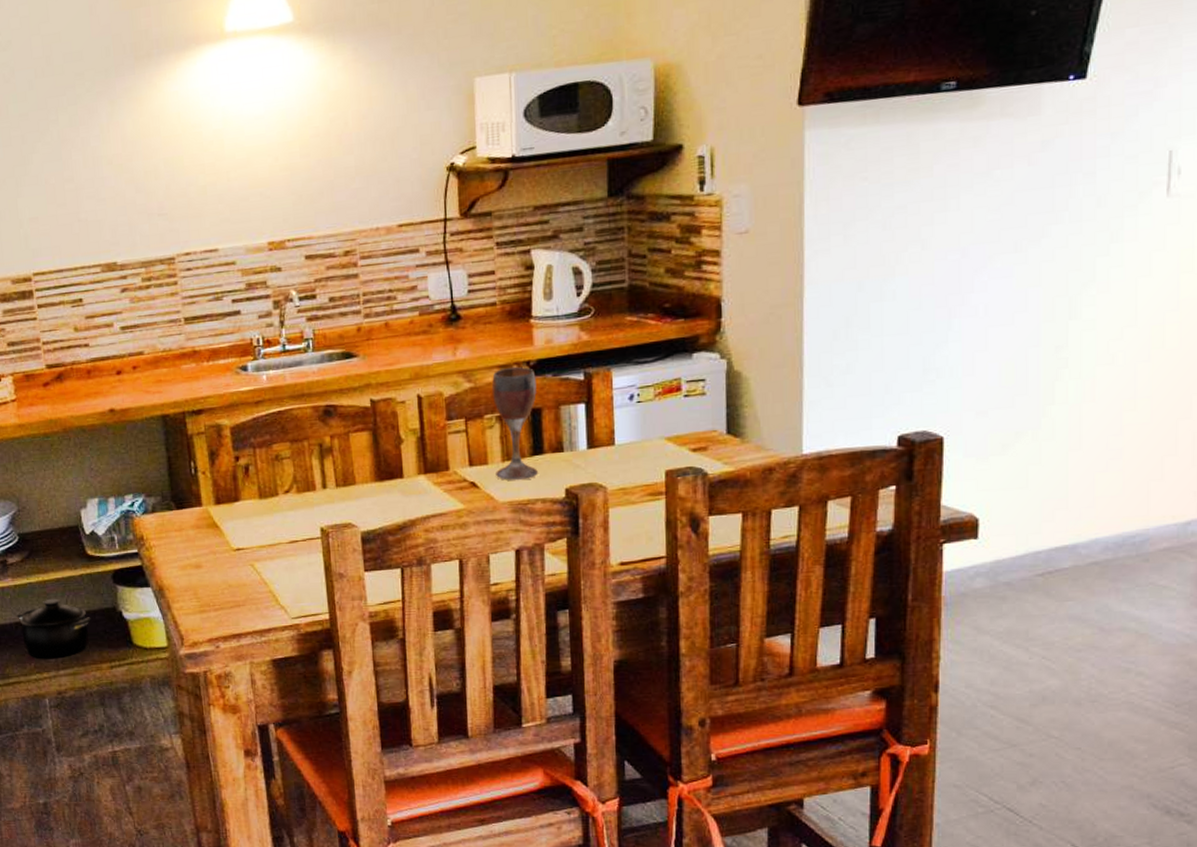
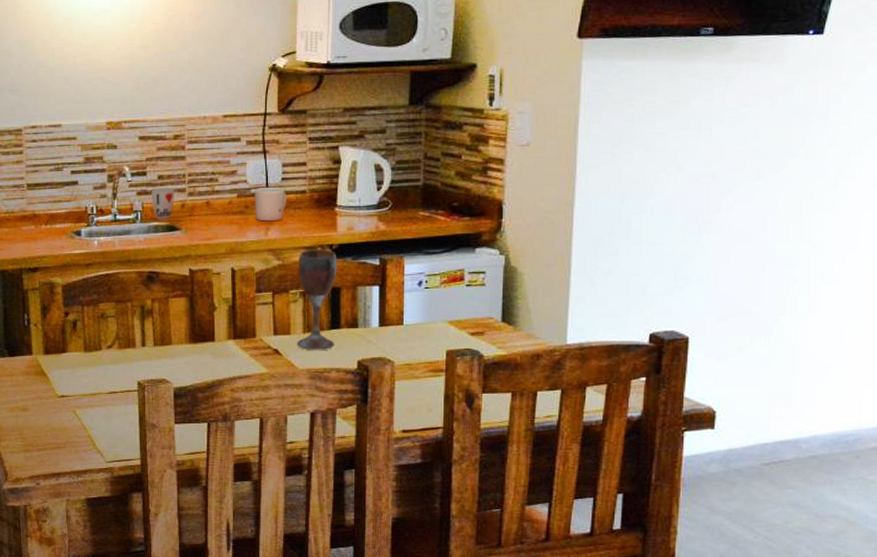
cup: none [321,310,349,347] -> present [150,187,174,219]
mug: none [438,301,475,341] -> present [254,187,286,222]

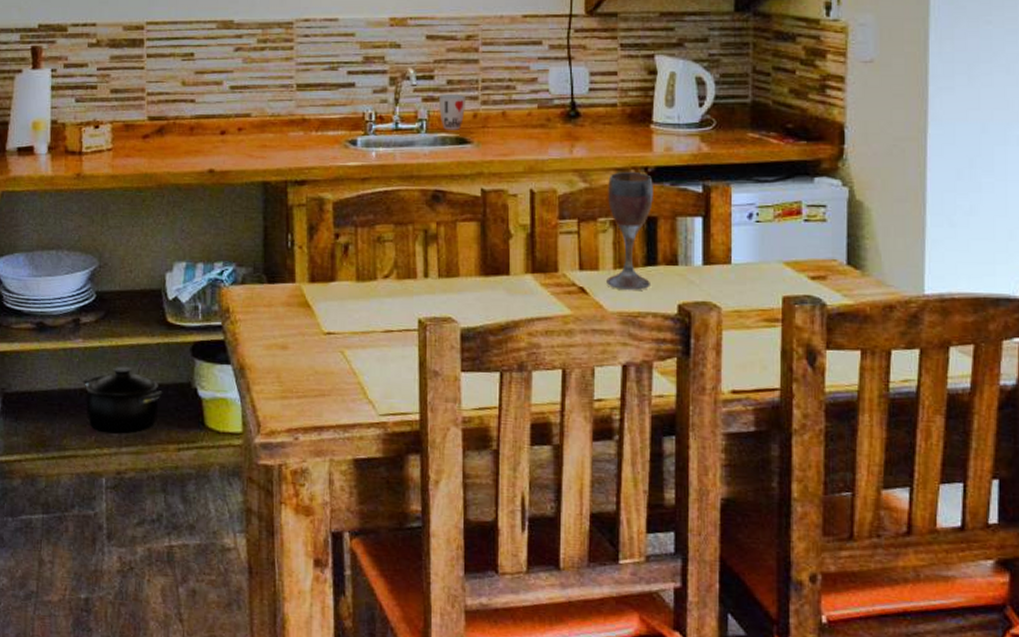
mug: present [254,187,286,222] -> none [557,99,594,138]

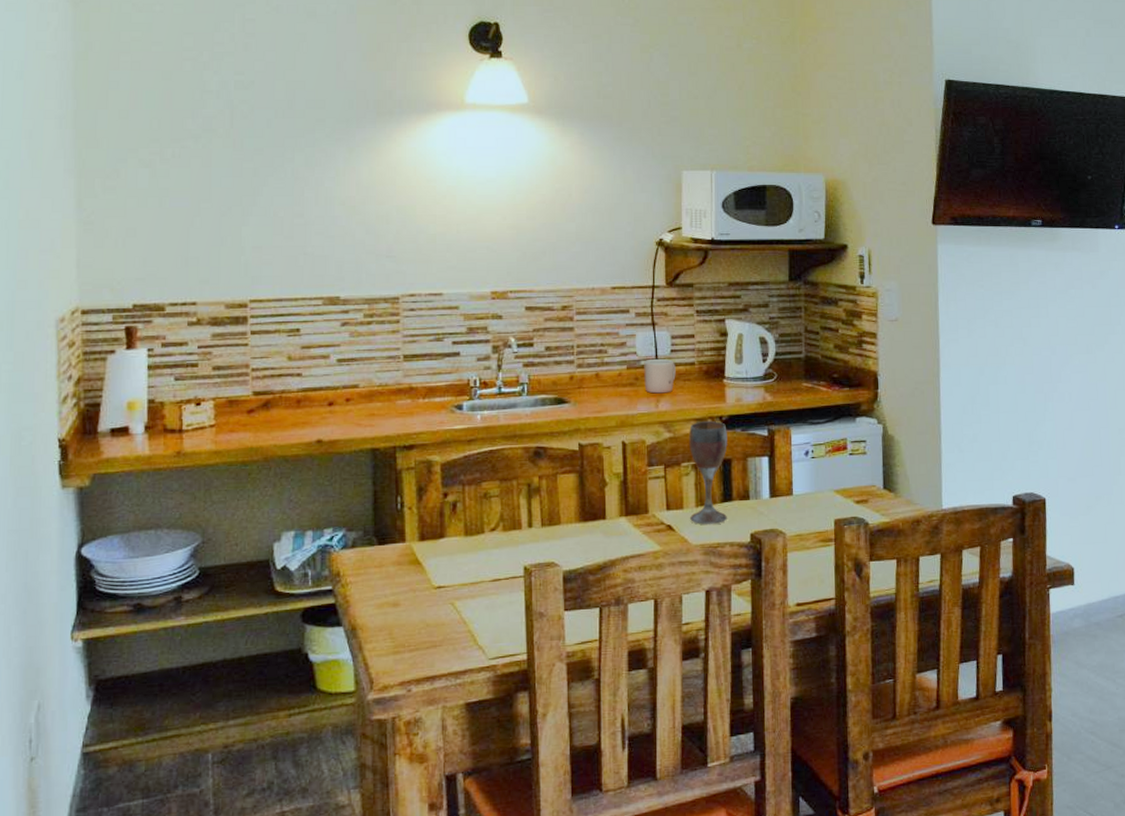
saucepan: present [83,366,163,434] -> none [186,639,272,708]
cup: present [438,93,465,130] -> none [537,359,563,392]
mug: none [557,99,594,138] -> present [644,359,676,394]

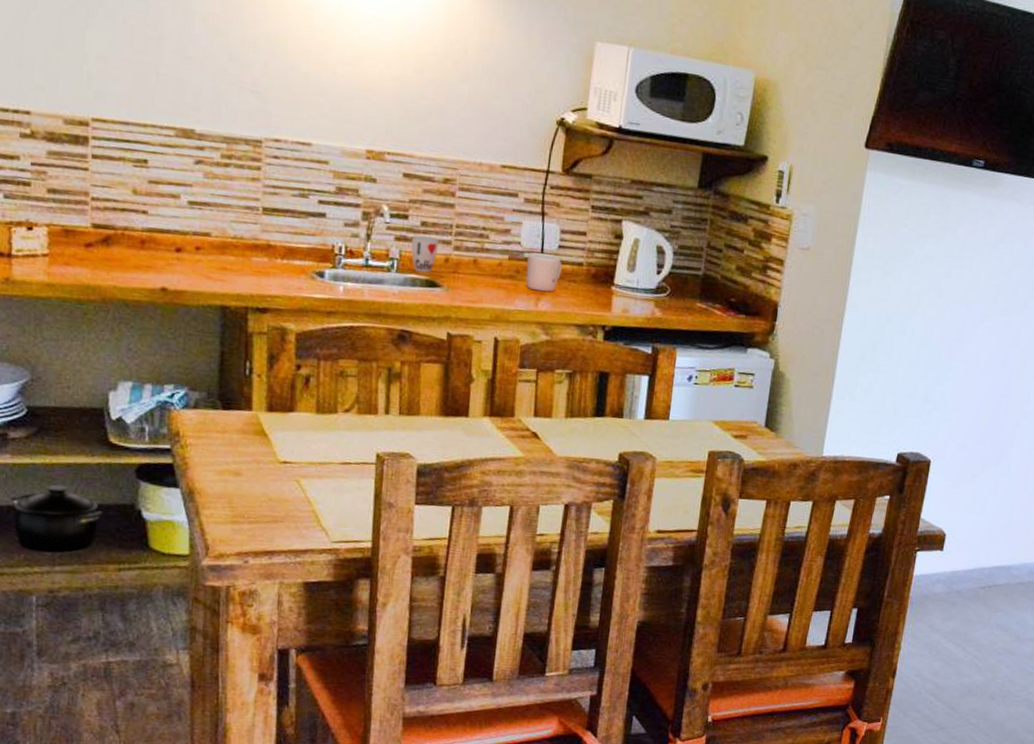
saucepan: none [186,639,272,708] -> present [10,484,103,553]
cup: none [537,359,563,392] -> present [411,235,439,273]
cup: present [688,421,728,525] -> none [557,328,609,439]

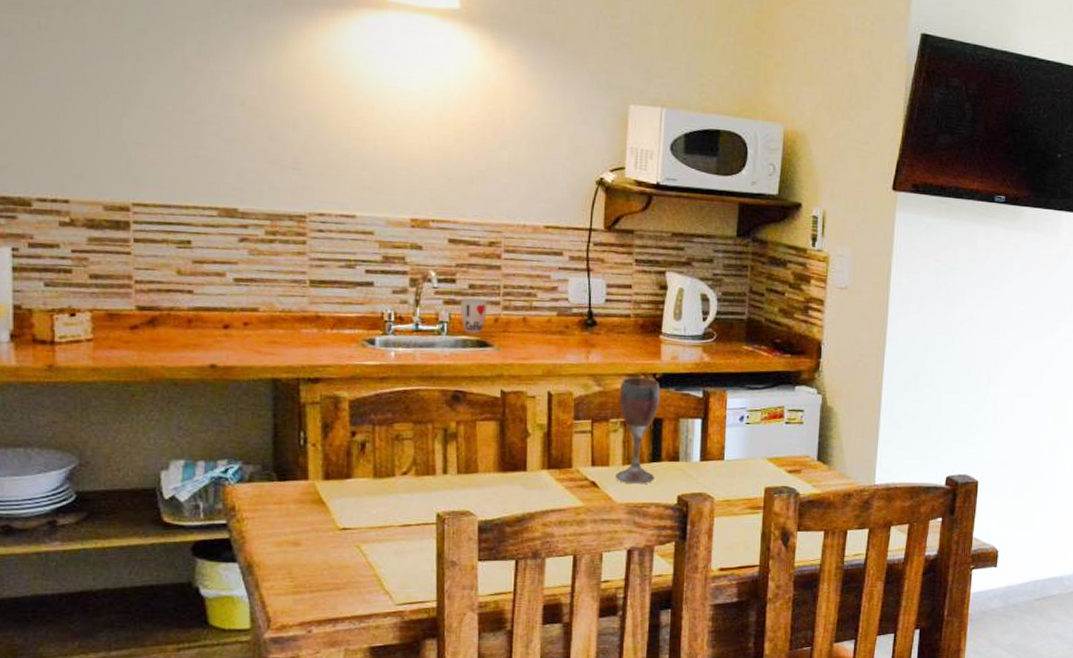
saucepan: present [10,484,103,553] -> none [62,568,159,638]
mug: present [525,252,562,292] -> none [575,308,610,345]
cup: none [557,328,609,439] -> present [616,377,660,485]

